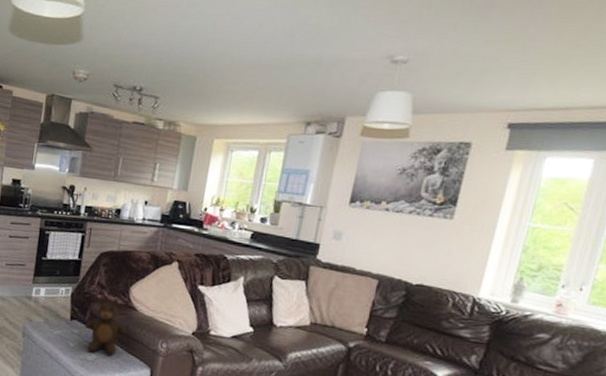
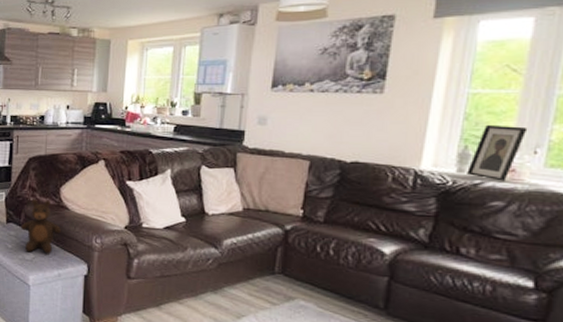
picture frame: none [519,258,577,315] -> present [467,124,528,182]

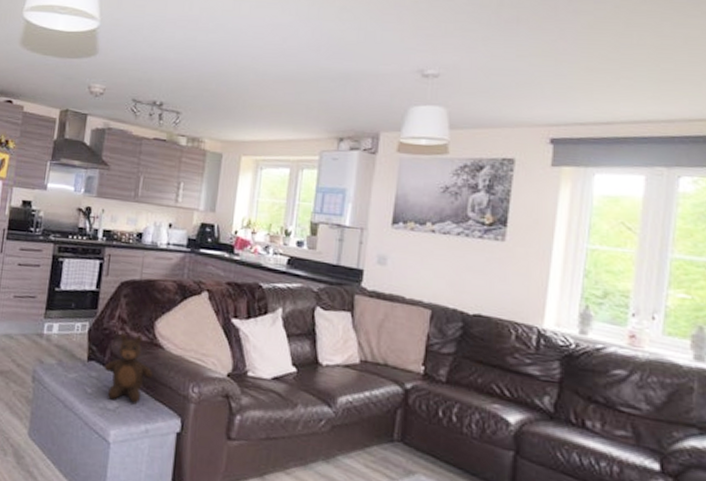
picture frame: present [467,124,528,182] -> none [589,284,645,348]

